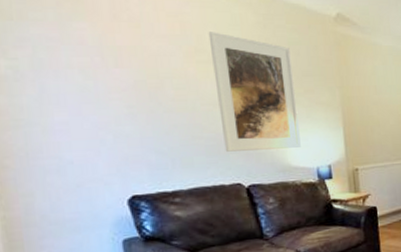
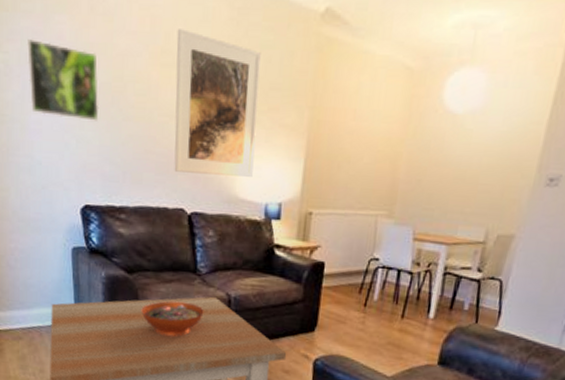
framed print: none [41,45,136,116] -> present [27,39,99,121]

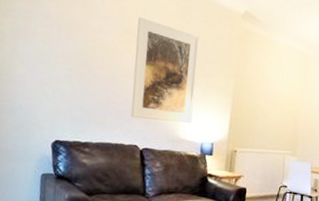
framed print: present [27,39,99,121] -> none [18,16,75,77]

